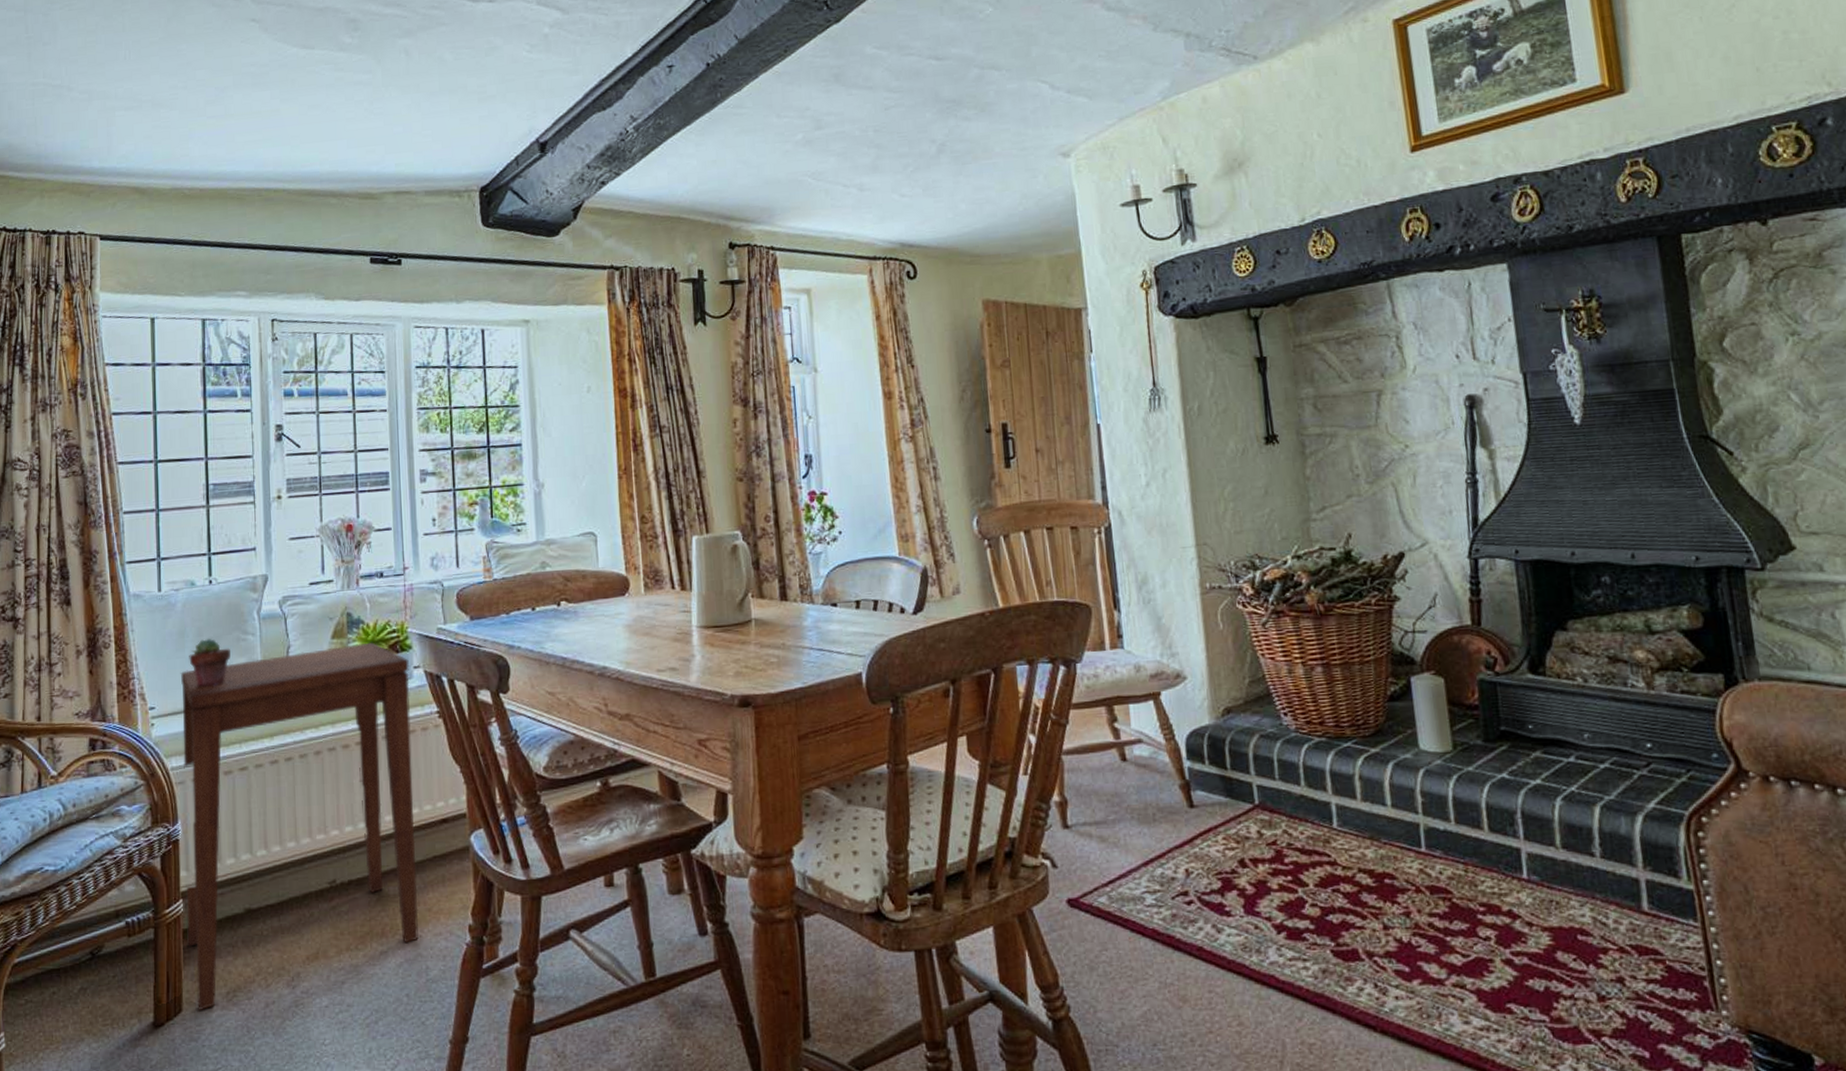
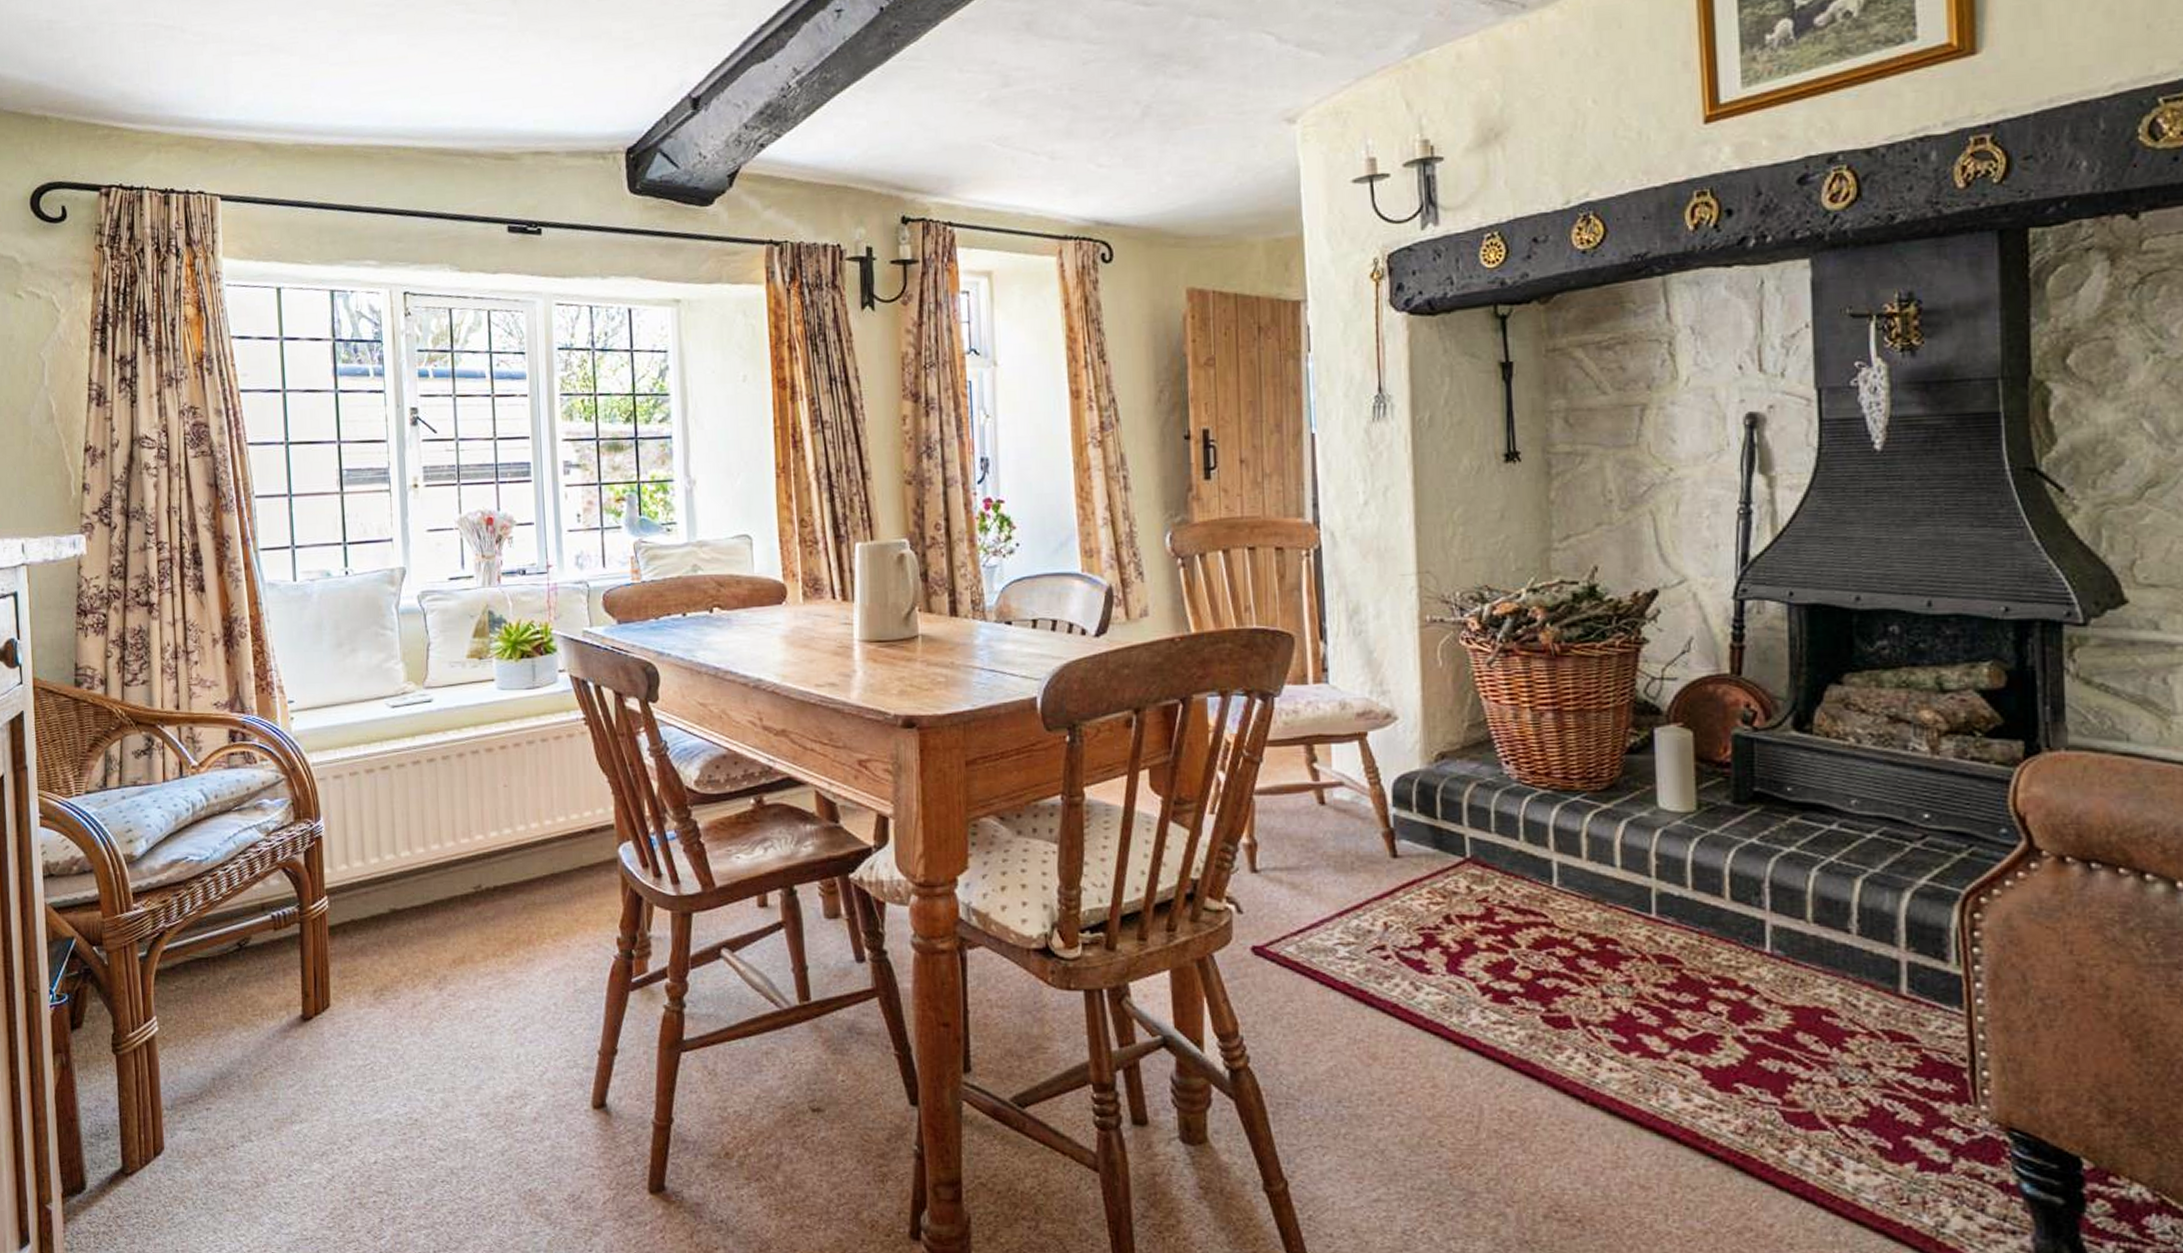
side table: present [181,642,419,1010] -> none [319,643,566,1006]
potted succulent: present [189,638,231,687] -> none [327,631,369,682]

